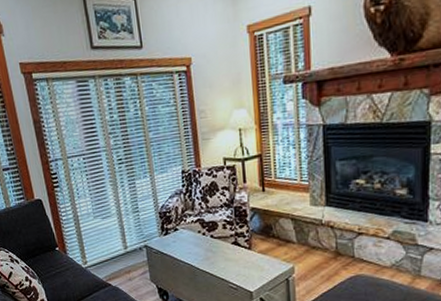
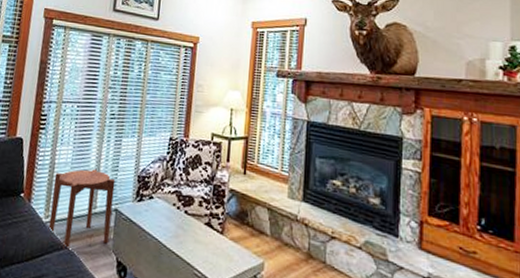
side table: none [81,214,147,286] -> present [48,169,116,250]

